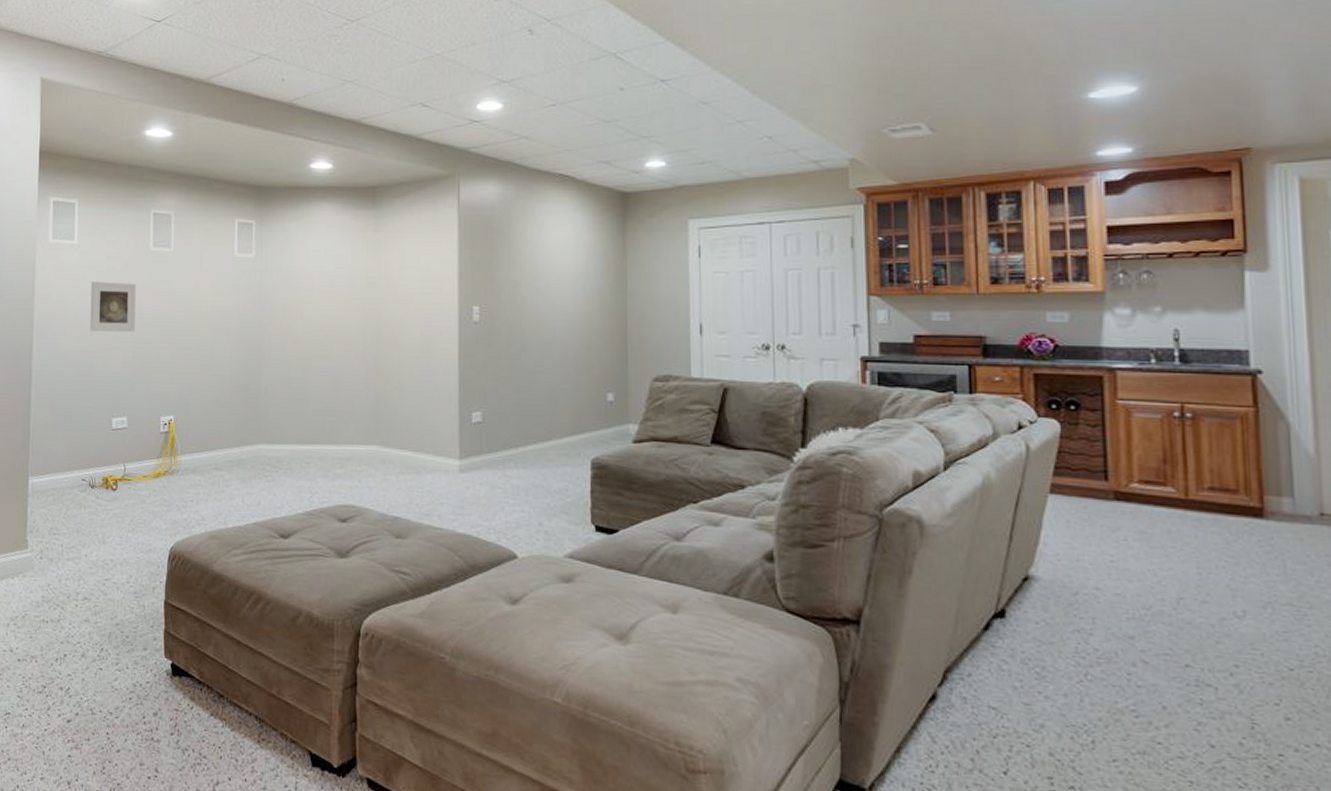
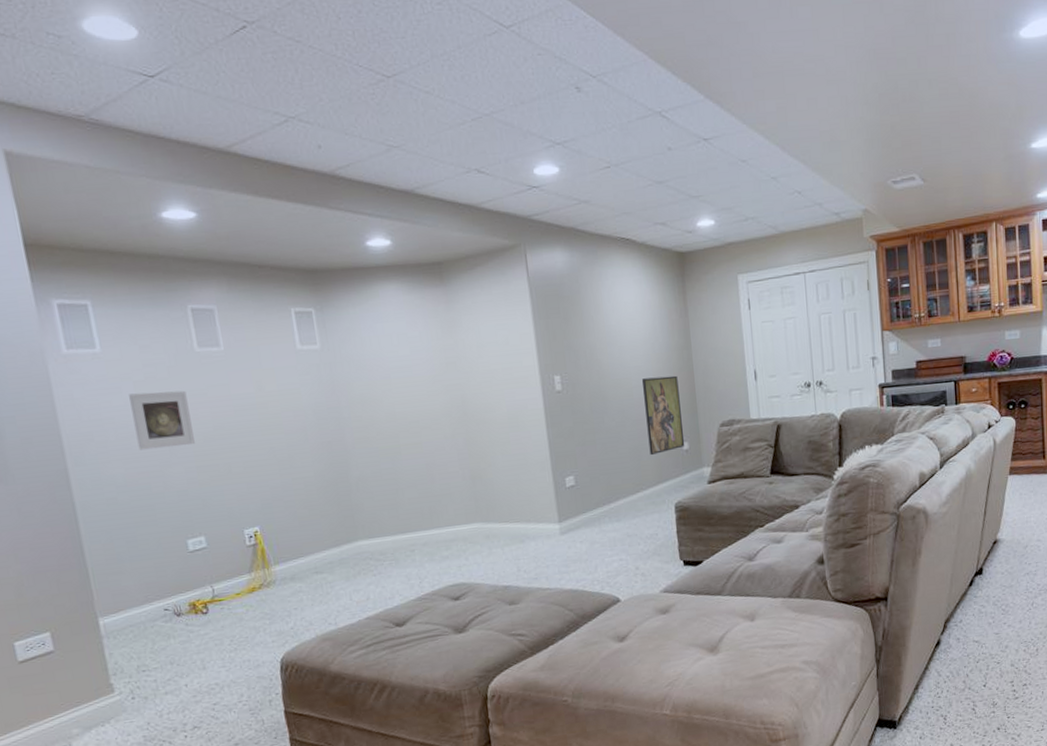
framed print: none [568,319,610,403] -> present [642,375,685,456]

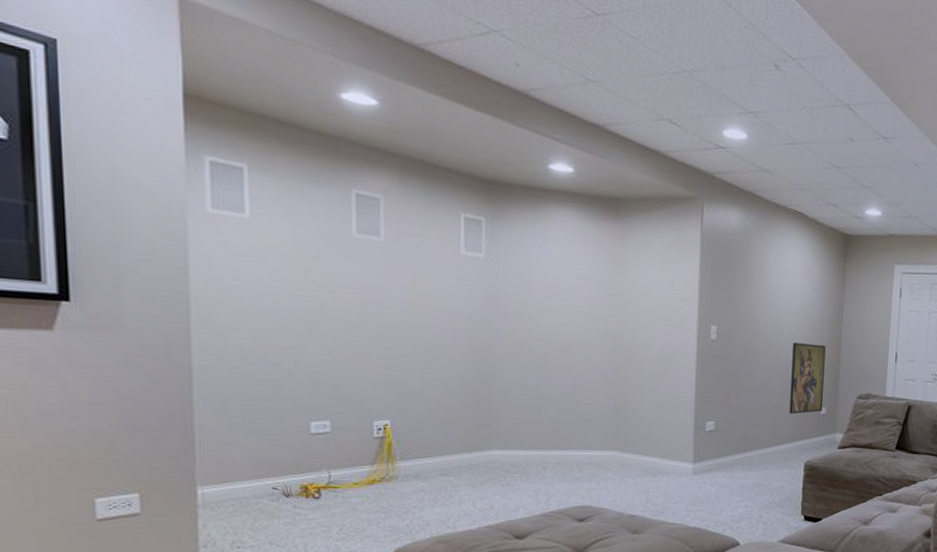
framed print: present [129,390,195,451] -> none [273,266,336,329]

